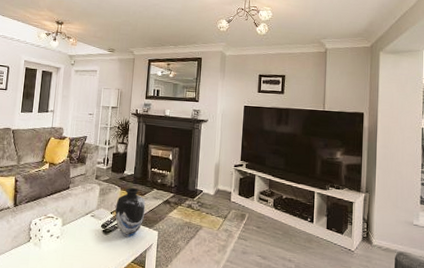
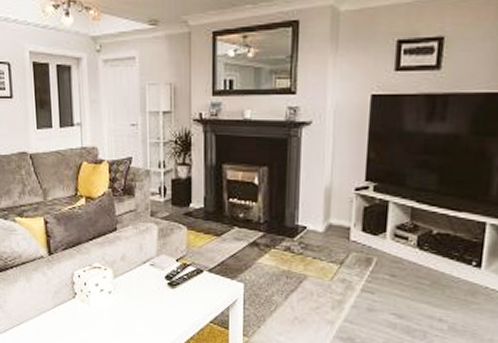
vase: present [115,187,146,237] -> none [182,225,224,290]

